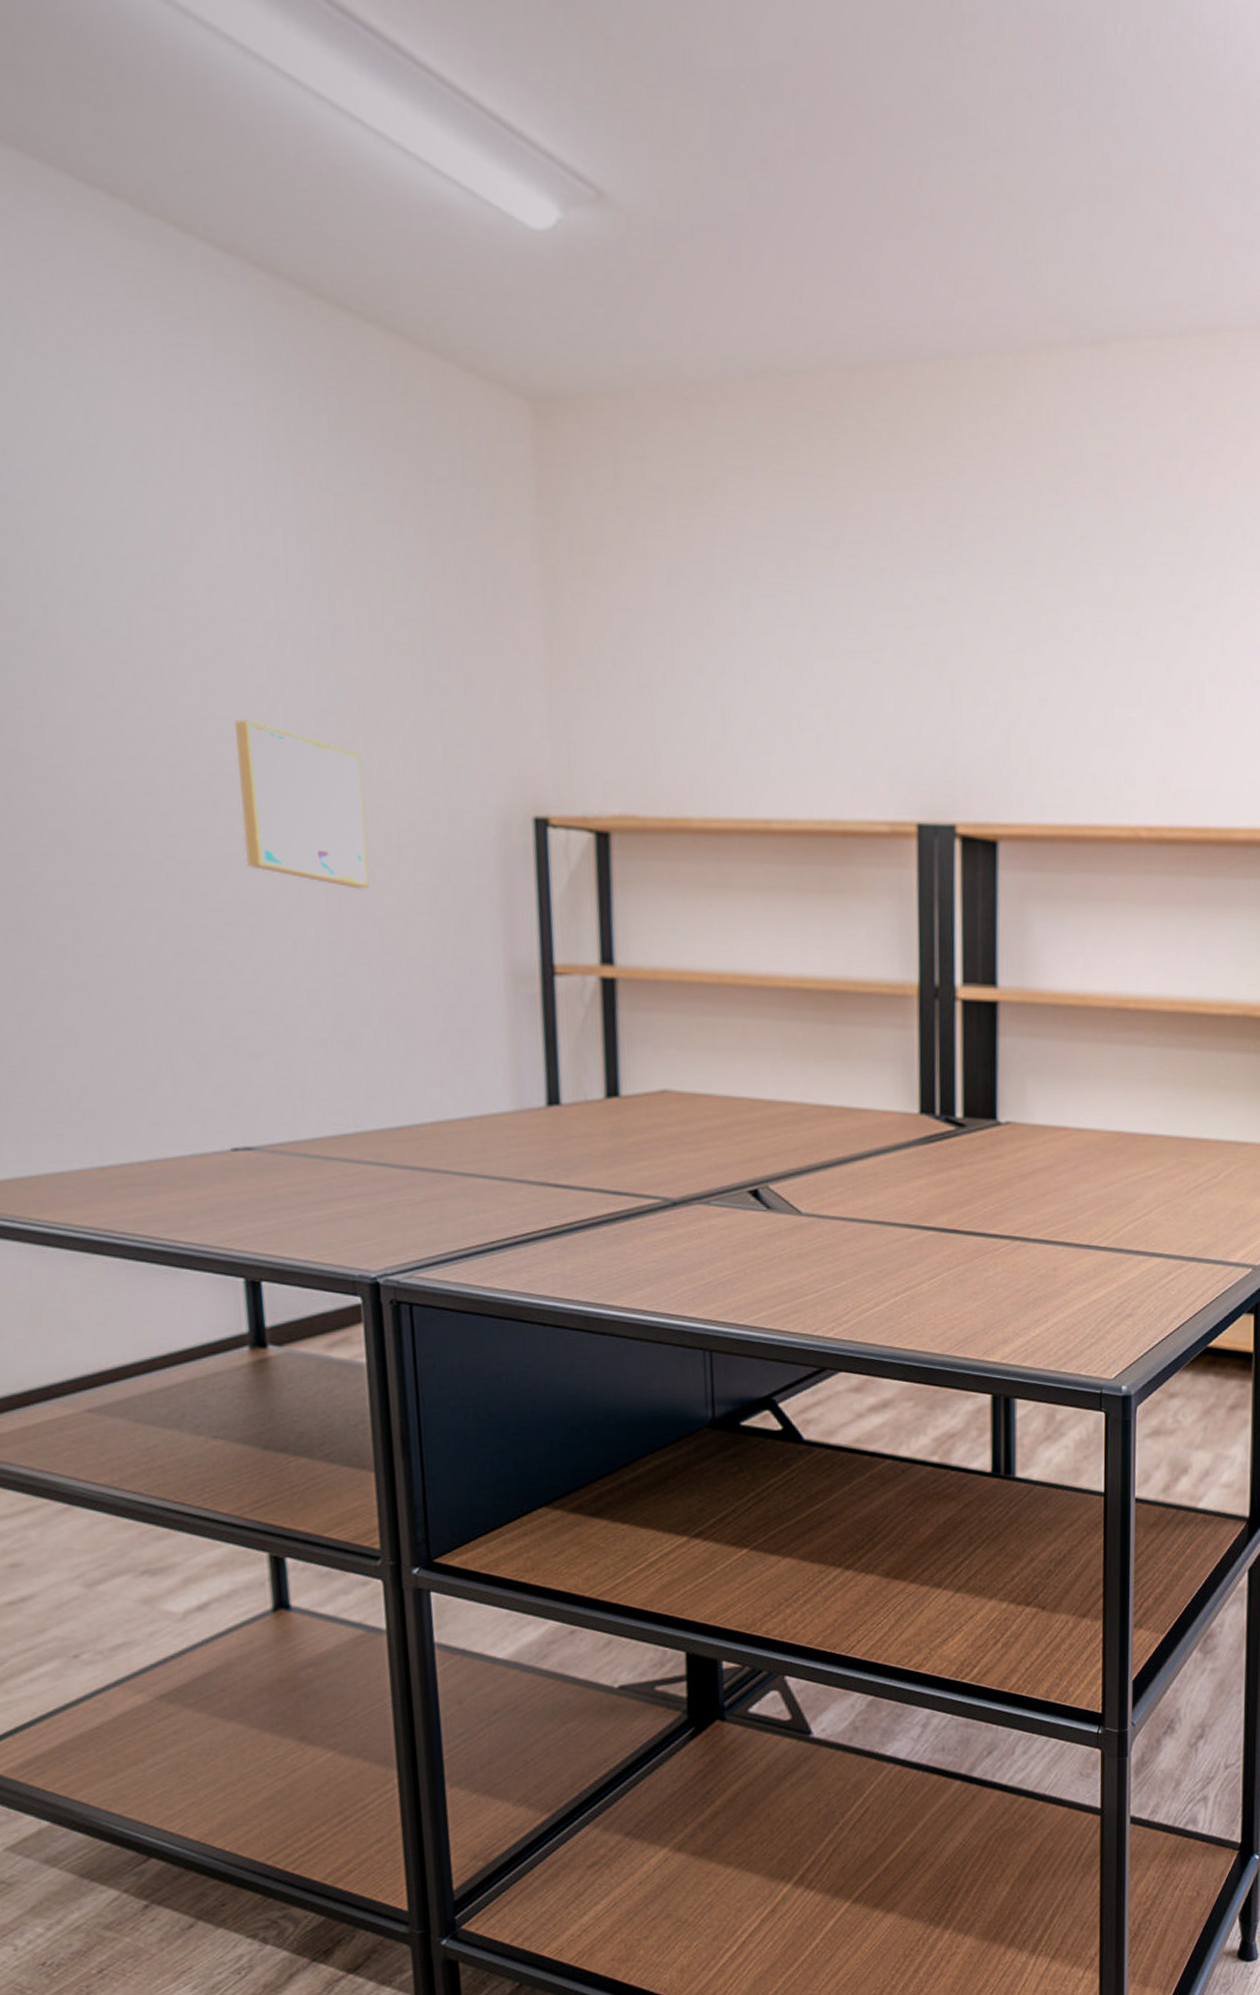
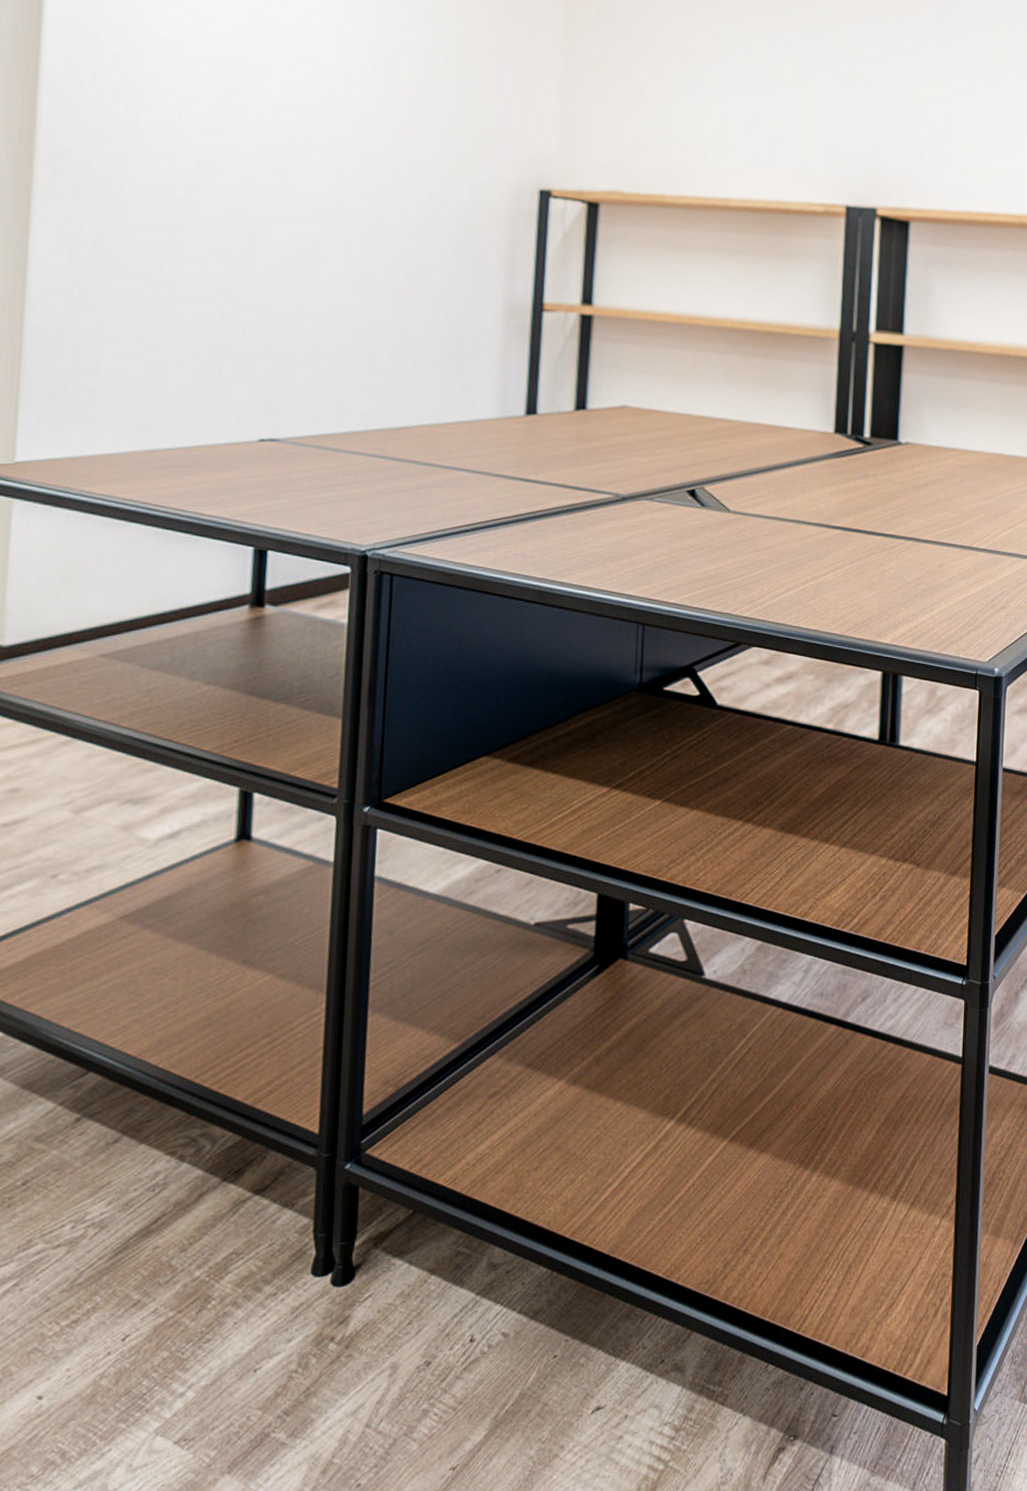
wall art: present [235,719,369,889] -> none [304,108,406,239]

